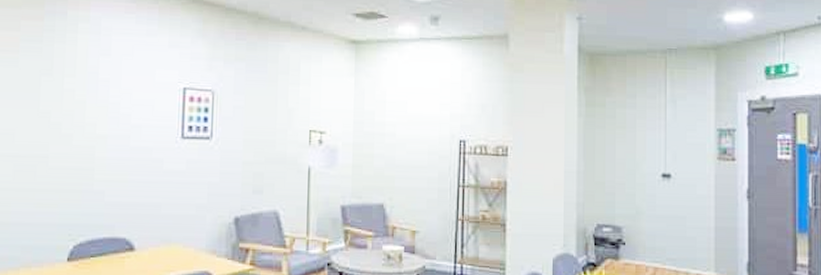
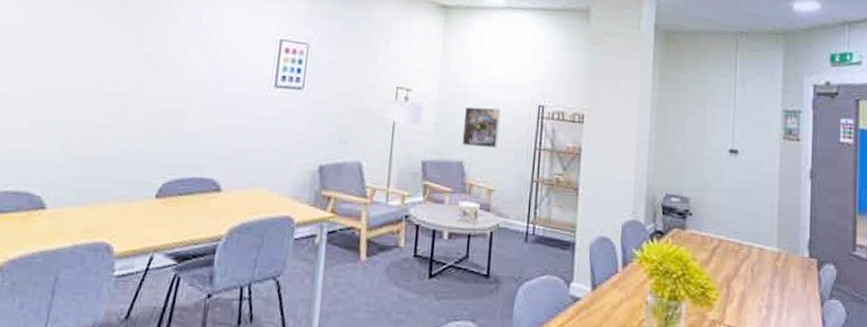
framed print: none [381,146,420,187] -> present [462,107,500,148]

